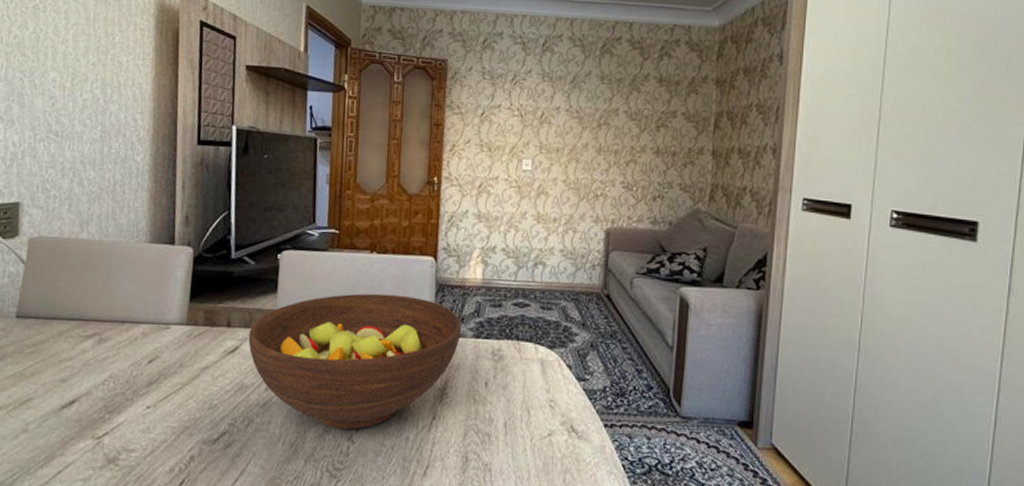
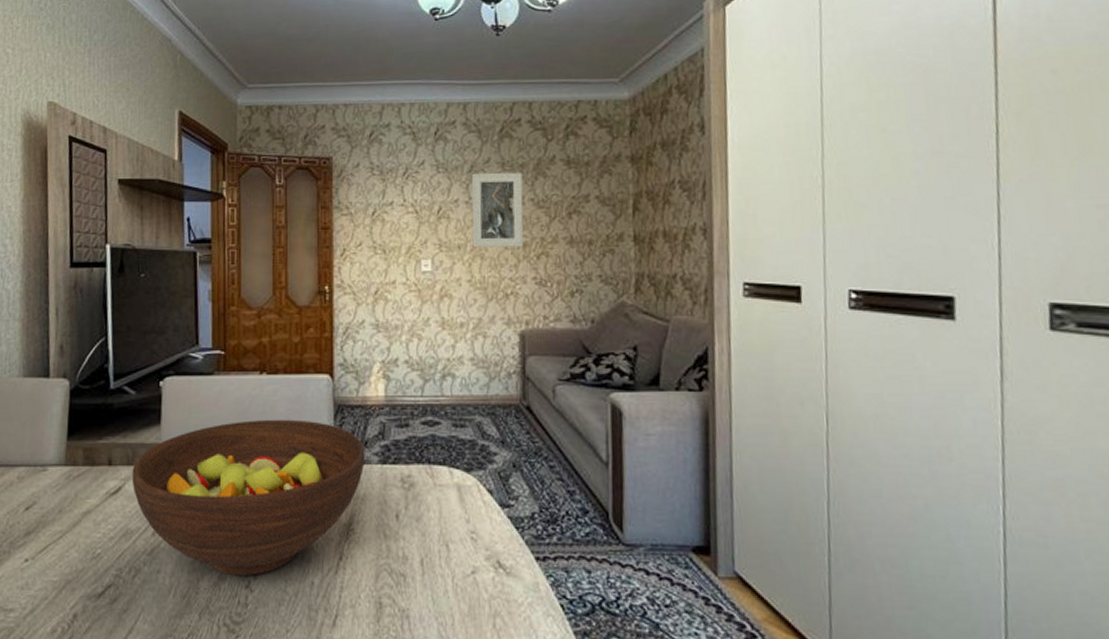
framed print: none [569,84,619,154] -> present [471,172,524,248]

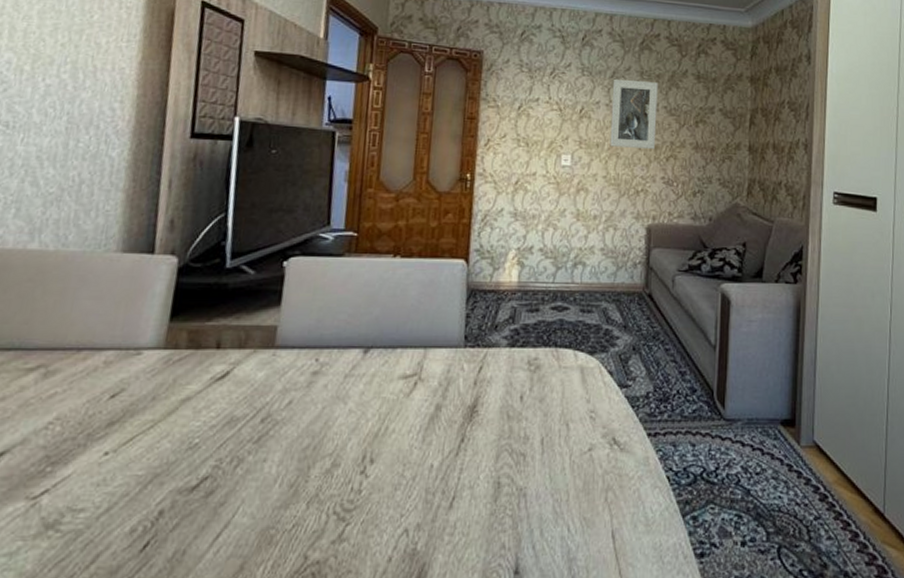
fruit bowl: present [131,419,365,577] -> none [242,302,495,462]

